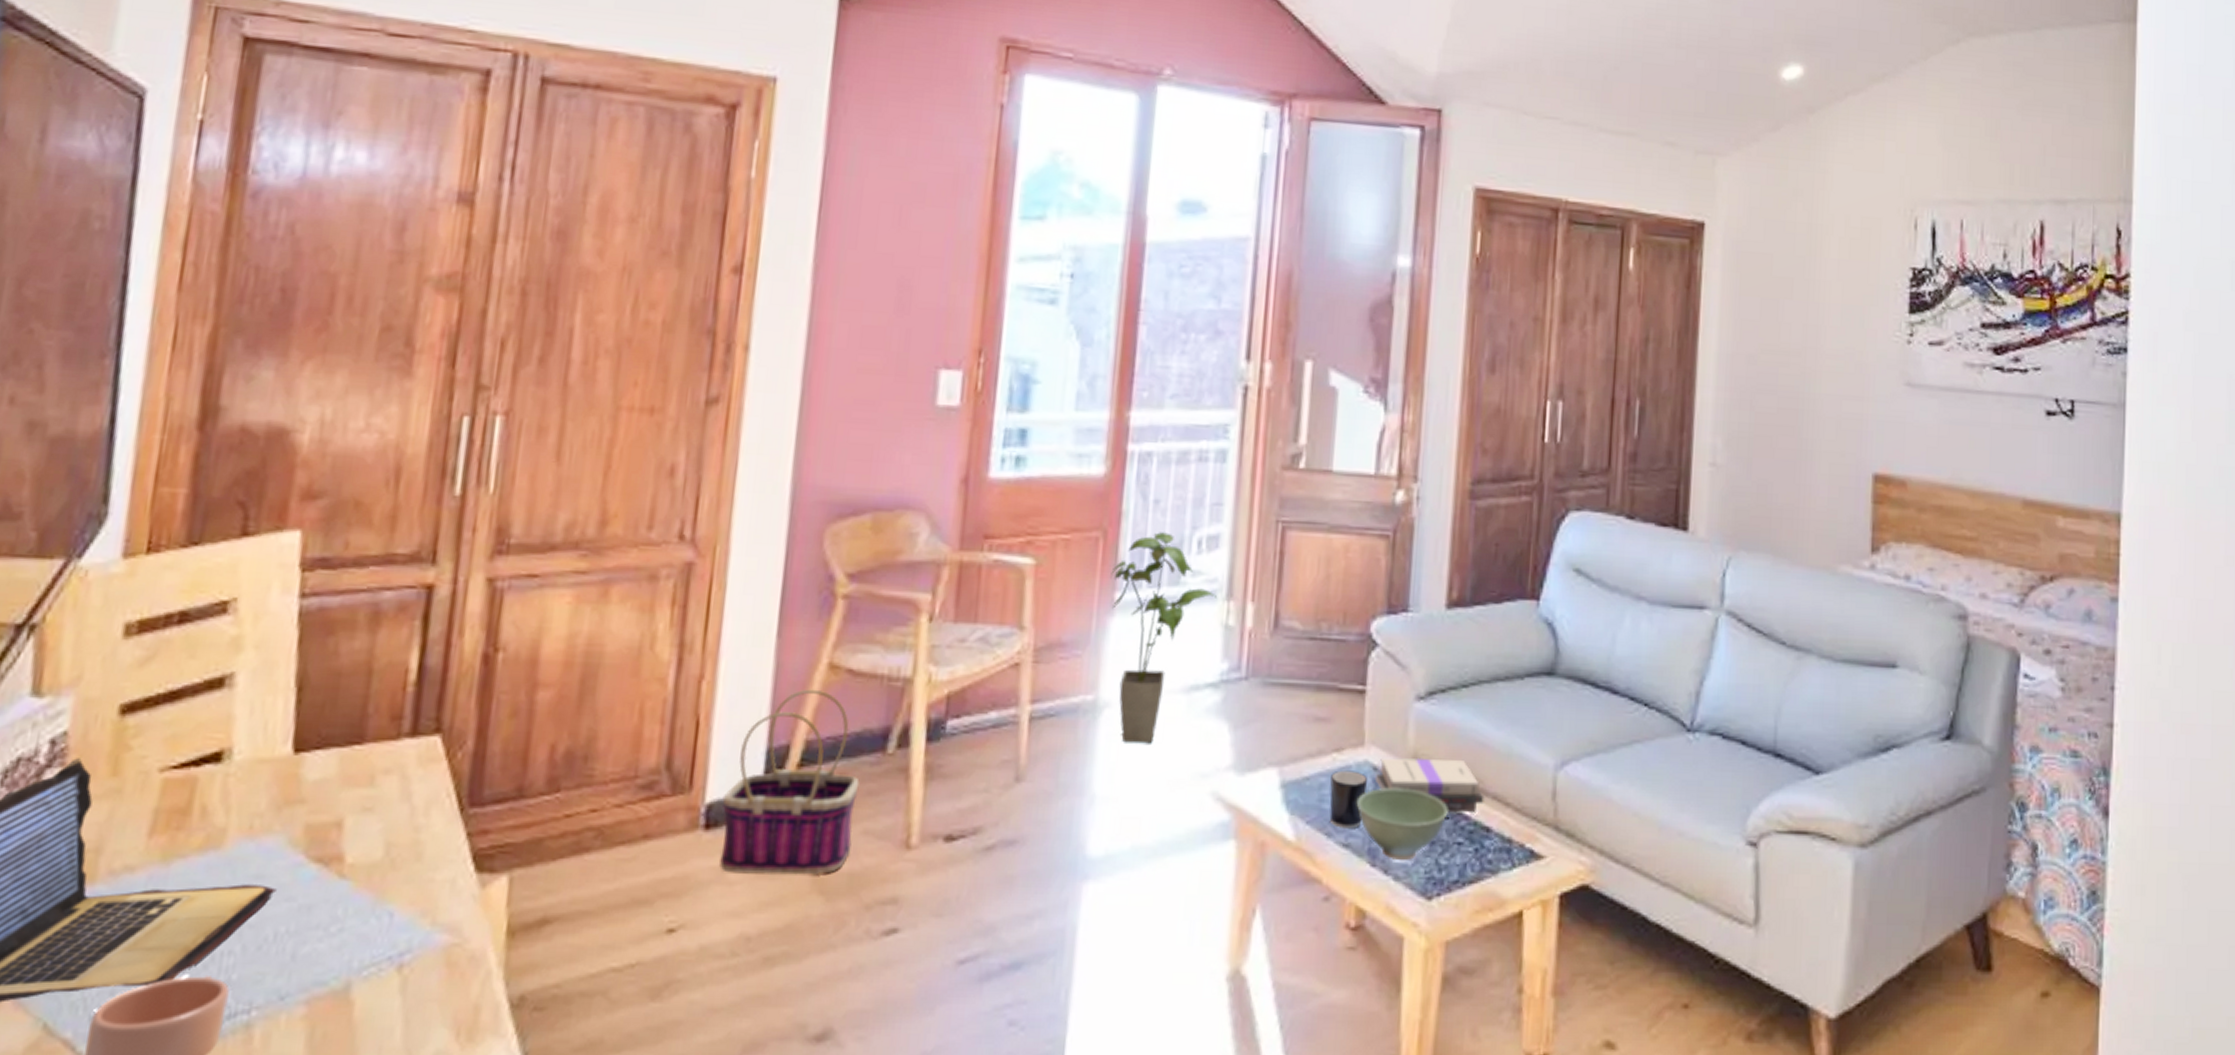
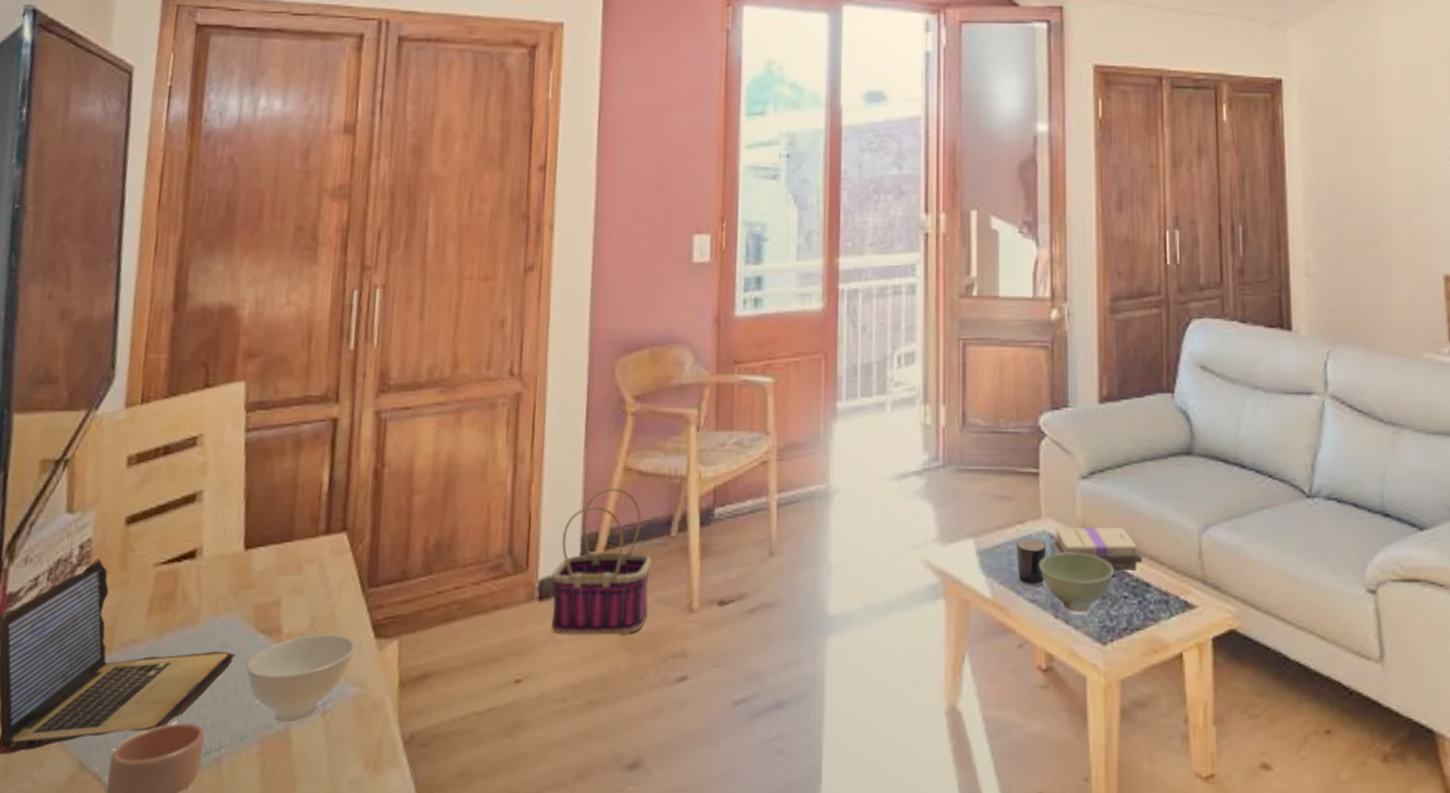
bowl: none [290,866,449,978] -> present [246,635,356,723]
house plant: present [1110,532,1216,744] -> none [832,352,915,522]

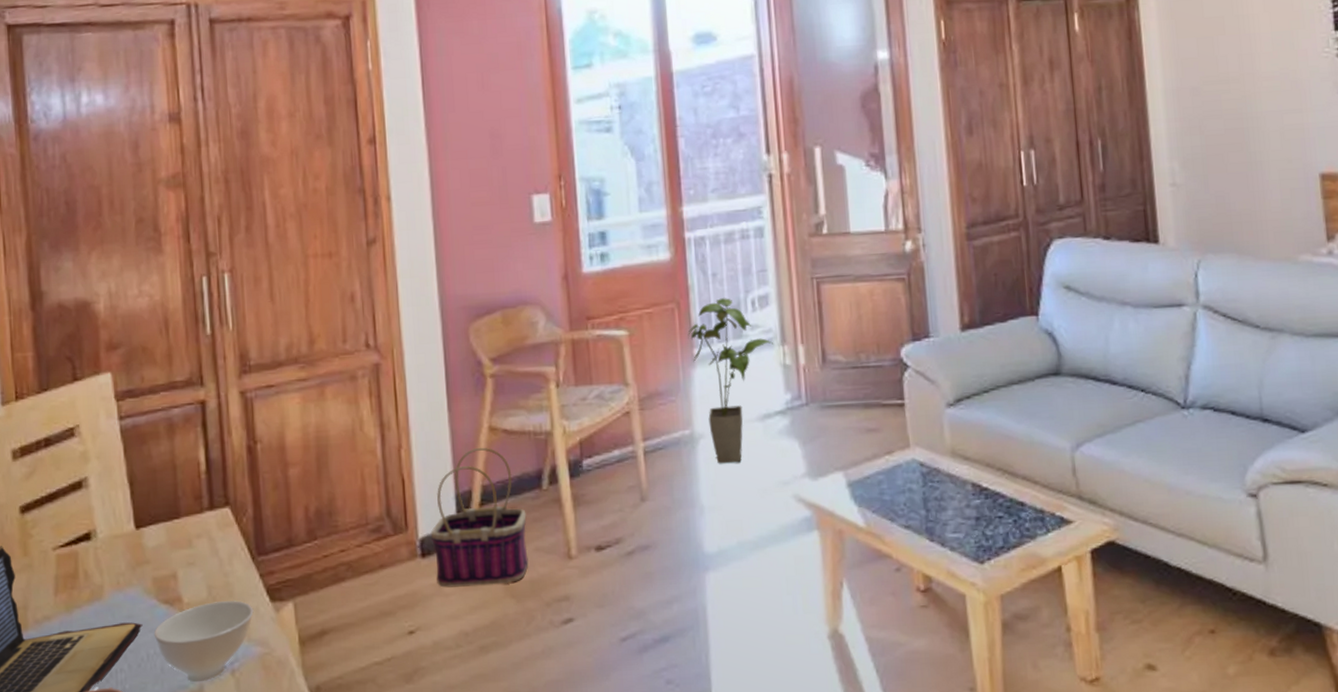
house plant: none [832,352,915,522] -> present [688,298,773,464]
mug: present [1017,539,1047,587] -> none [887,468,918,514]
bowl: present [1040,552,1114,613] -> none [911,477,987,535]
books: present [1052,526,1143,572] -> none [922,450,1016,494]

